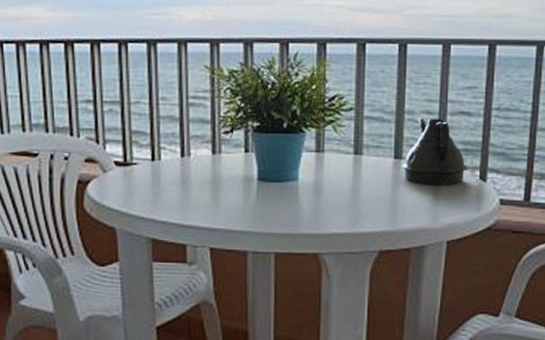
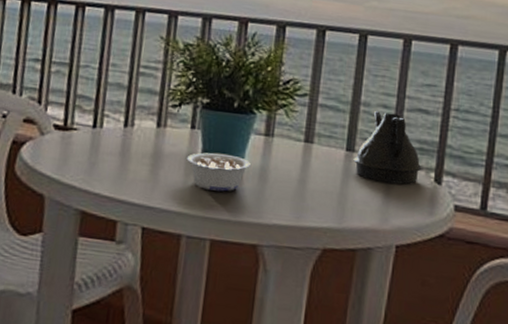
legume: none [244,173,305,208] -> present [186,152,251,192]

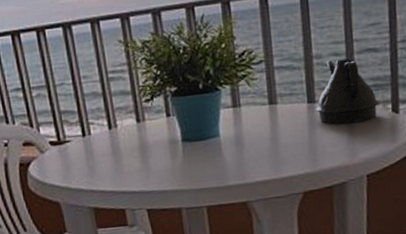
legume: present [186,152,251,192] -> none [169,131,226,166]

